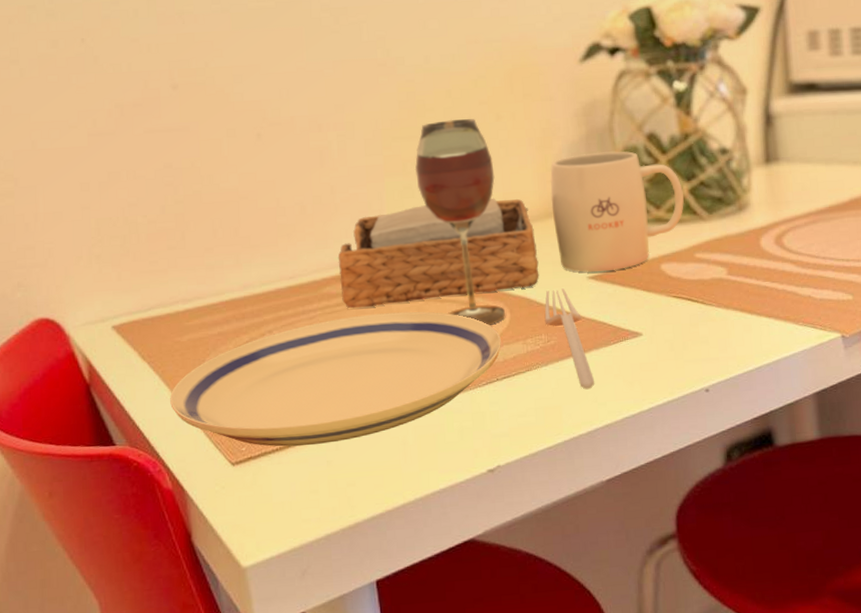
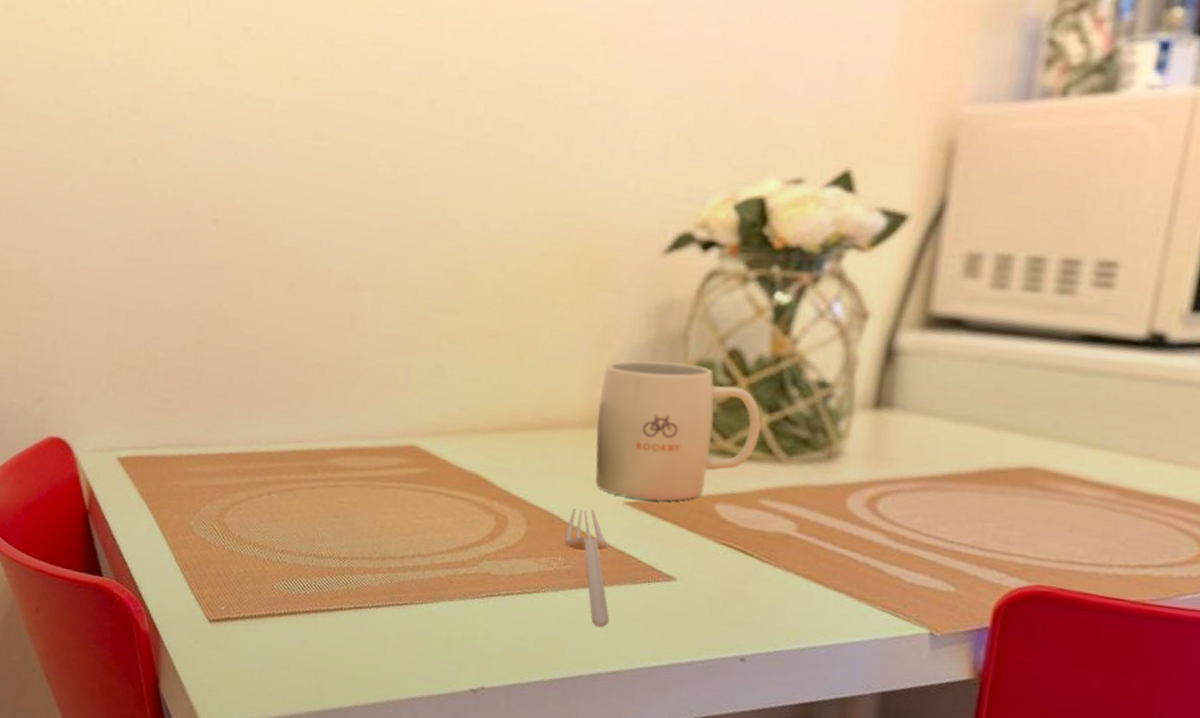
plate: present [170,311,502,447] -> none [160,494,512,623]
napkin holder: present [337,198,539,308] -> none [347,388,572,501]
wineglass: present [414,119,505,325] -> none [449,297,540,534]

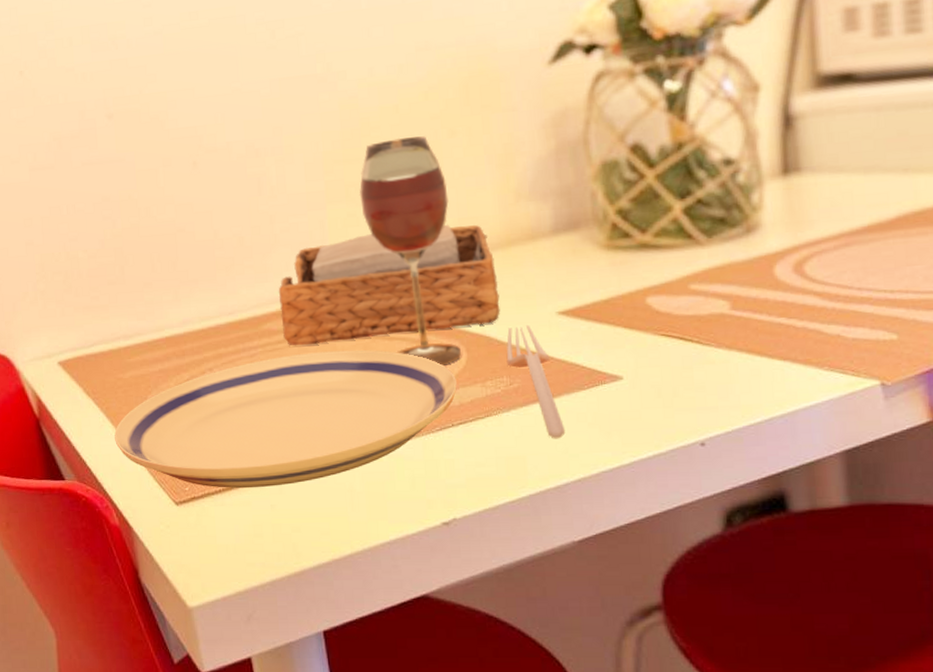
plate: none [160,494,512,623] -> present [114,350,458,488]
napkin holder: none [347,388,572,501] -> present [278,224,500,345]
wineglass: none [449,297,540,534] -> present [359,136,461,366]
mug: present [595,360,761,501] -> none [513,166,676,307]

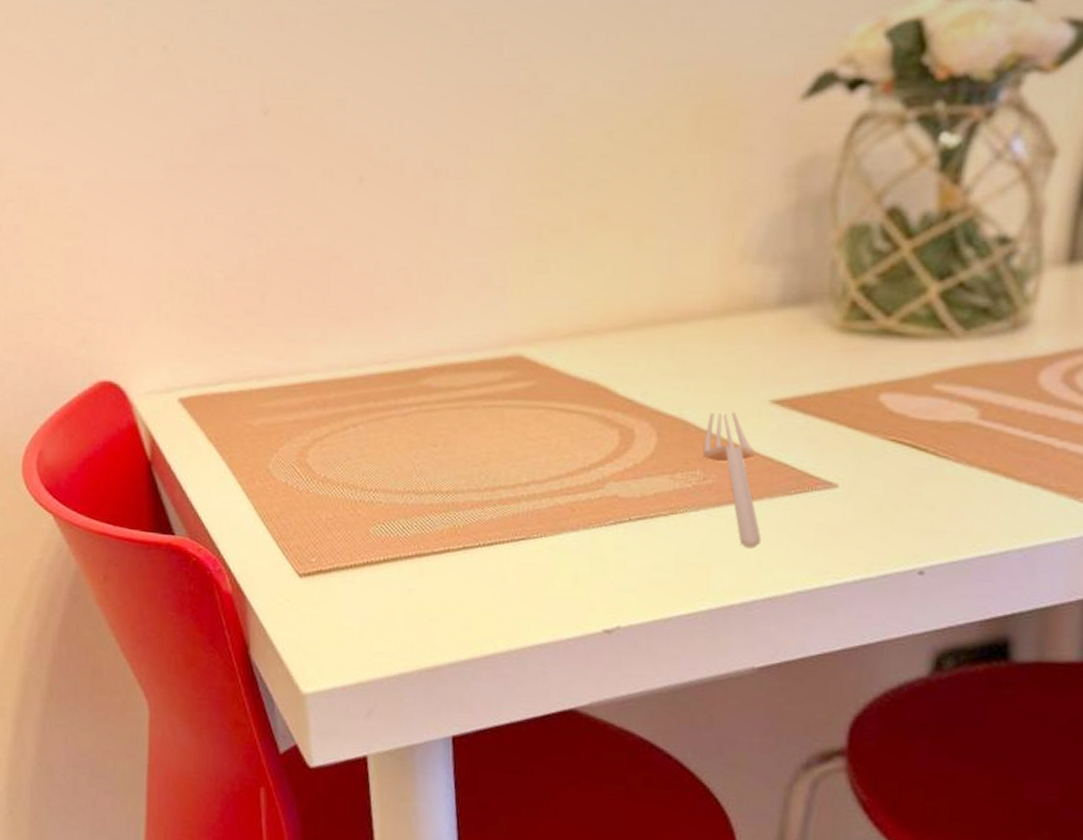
plate: present [114,350,458,488] -> none [236,418,642,568]
napkin holder: present [278,224,500,345] -> none [443,282,705,409]
wineglass: present [359,136,461,366] -> none [552,171,660,449]

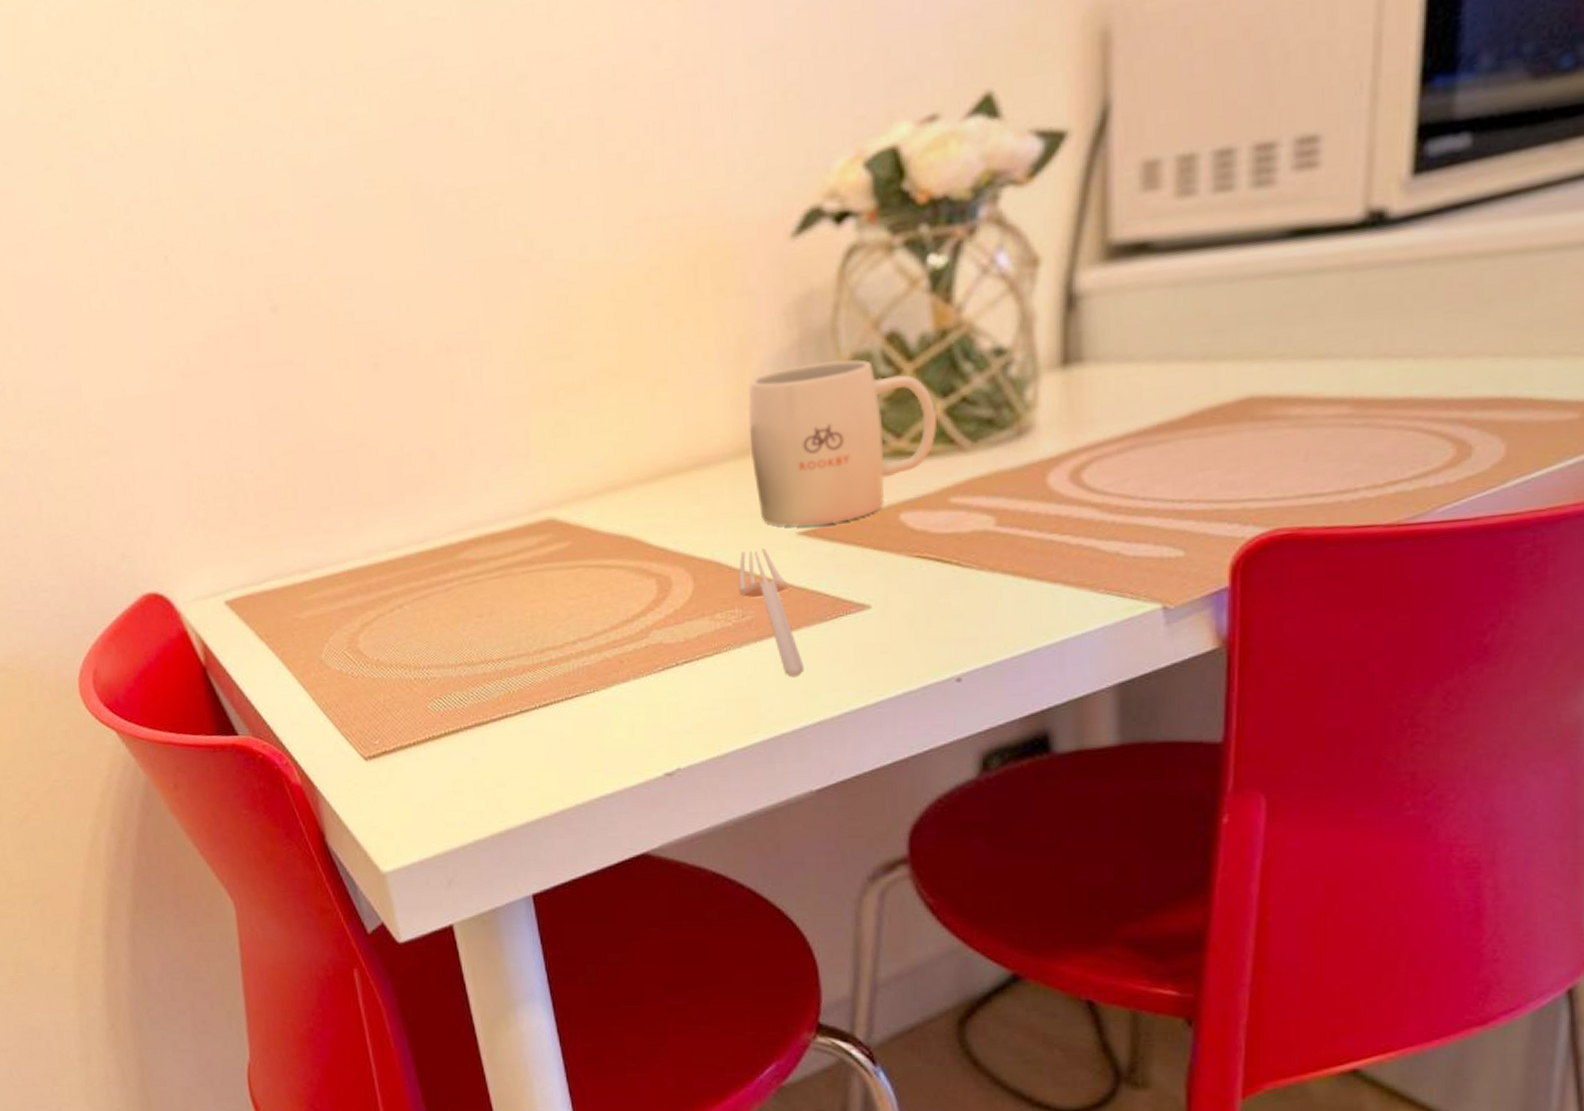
mug: none [732,230,930,395] -> present [748,359,937,527]

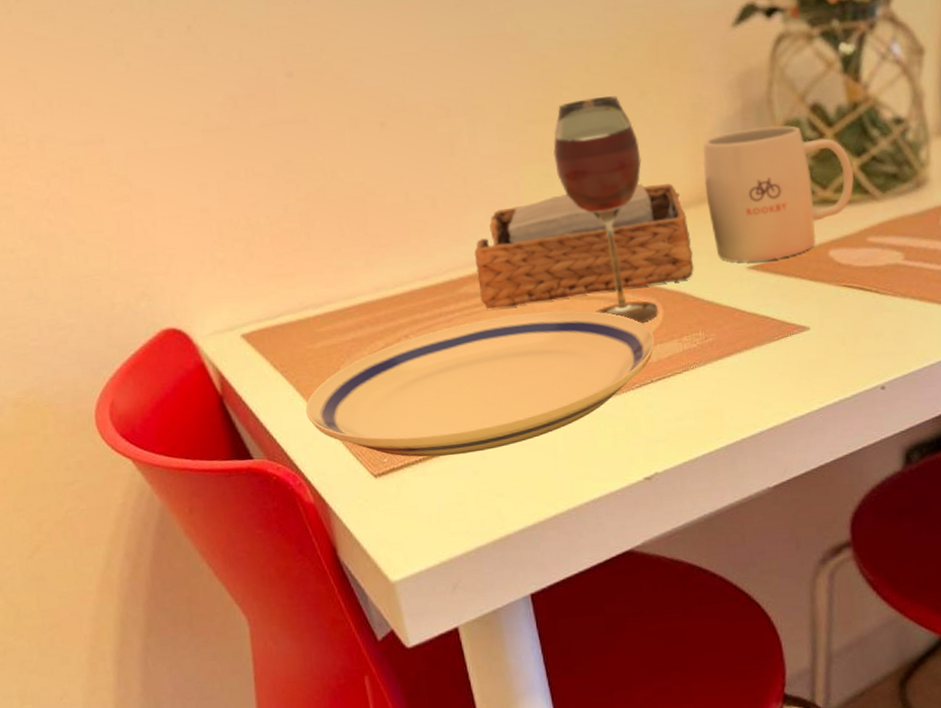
plate: none [292,580,683,741] -> present [306,310,655,457]
napkin holder: none [476,431,732,577] -> present [474,183,694,309]
wineglass: none [569,327,687,597] -> present [553,96,658,323]
fork: present [738,548,805,678] -> none [700,280,759,390]

